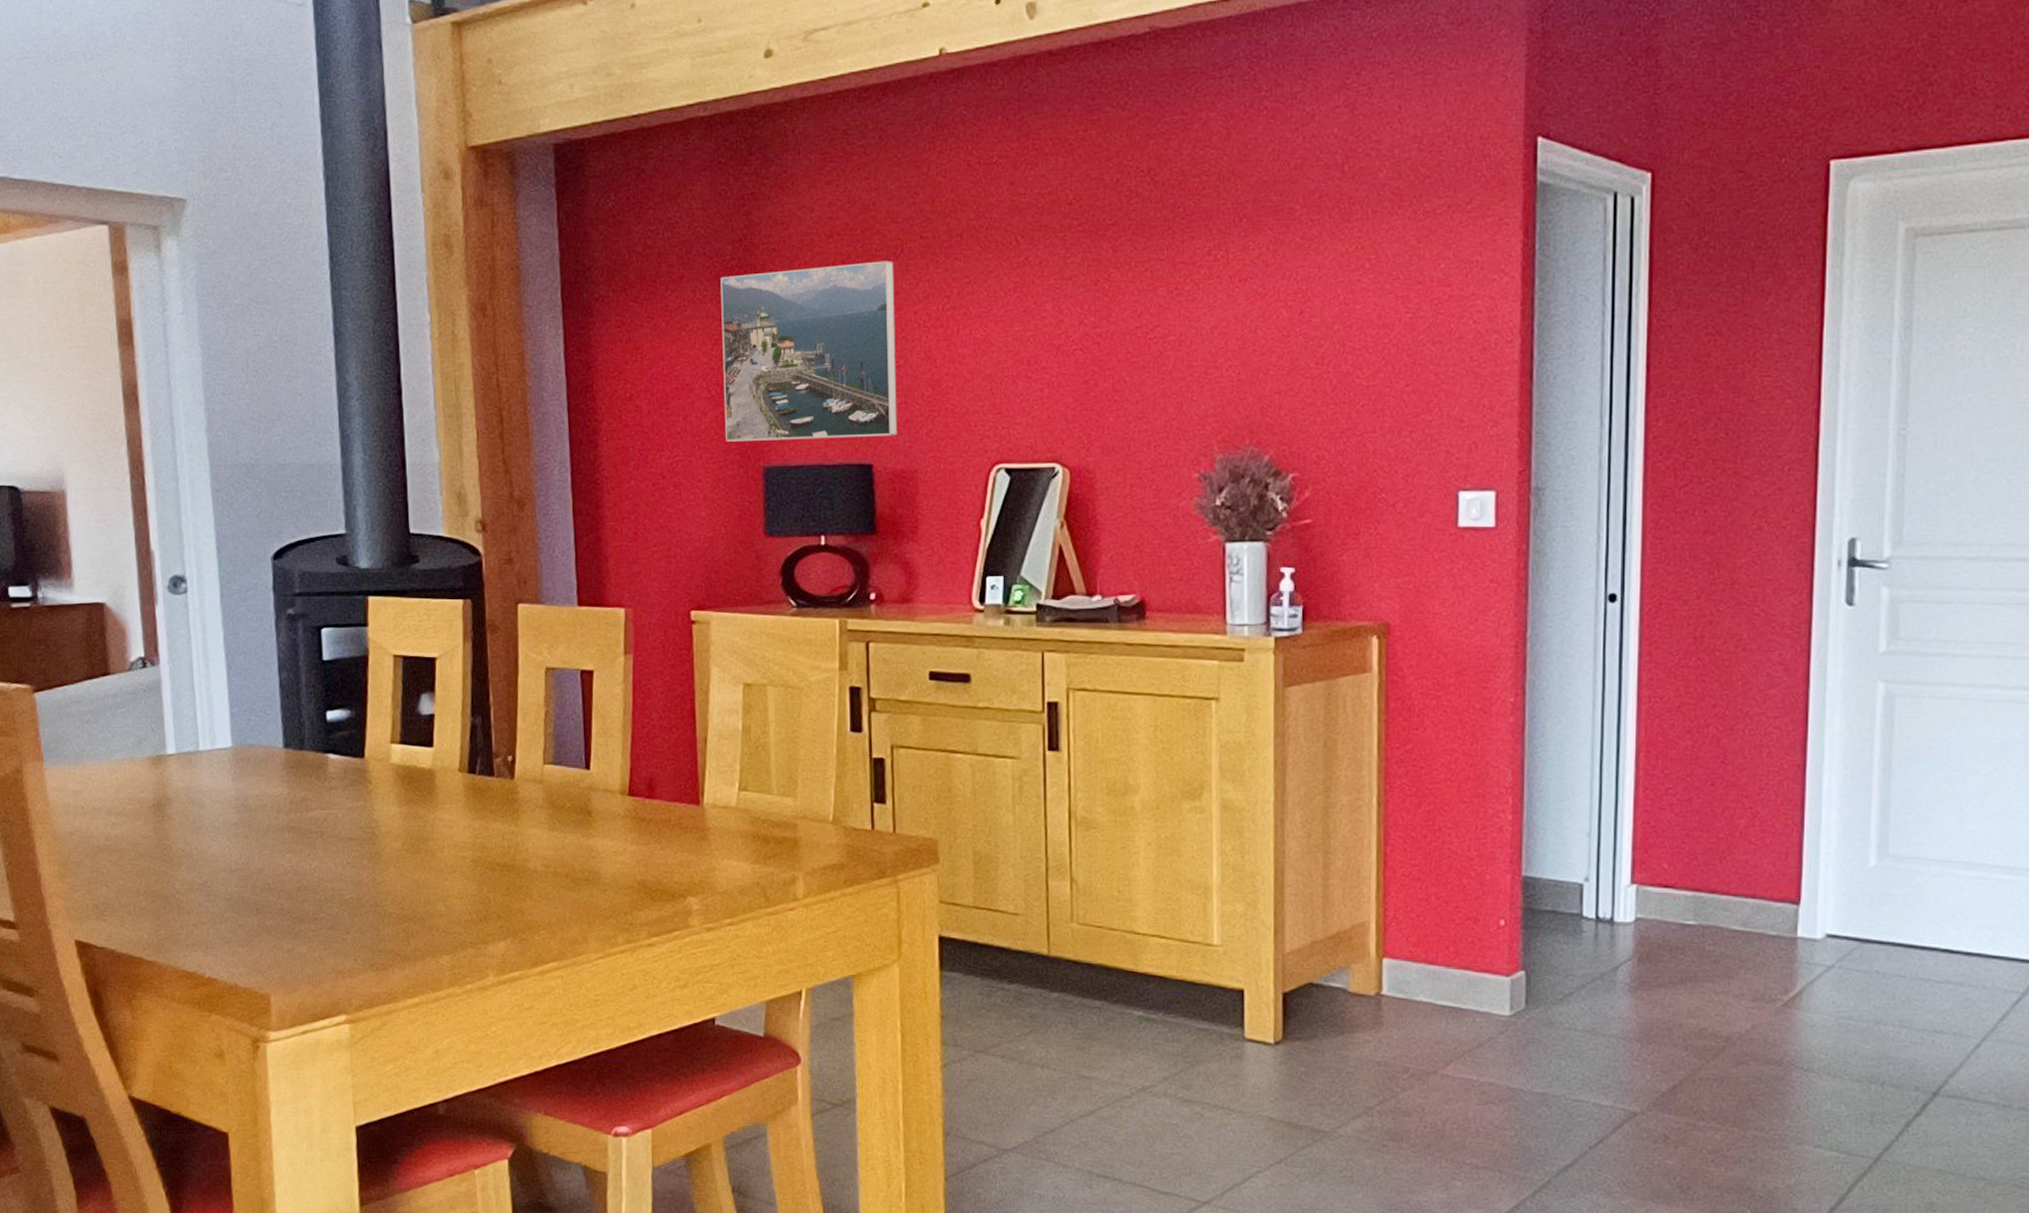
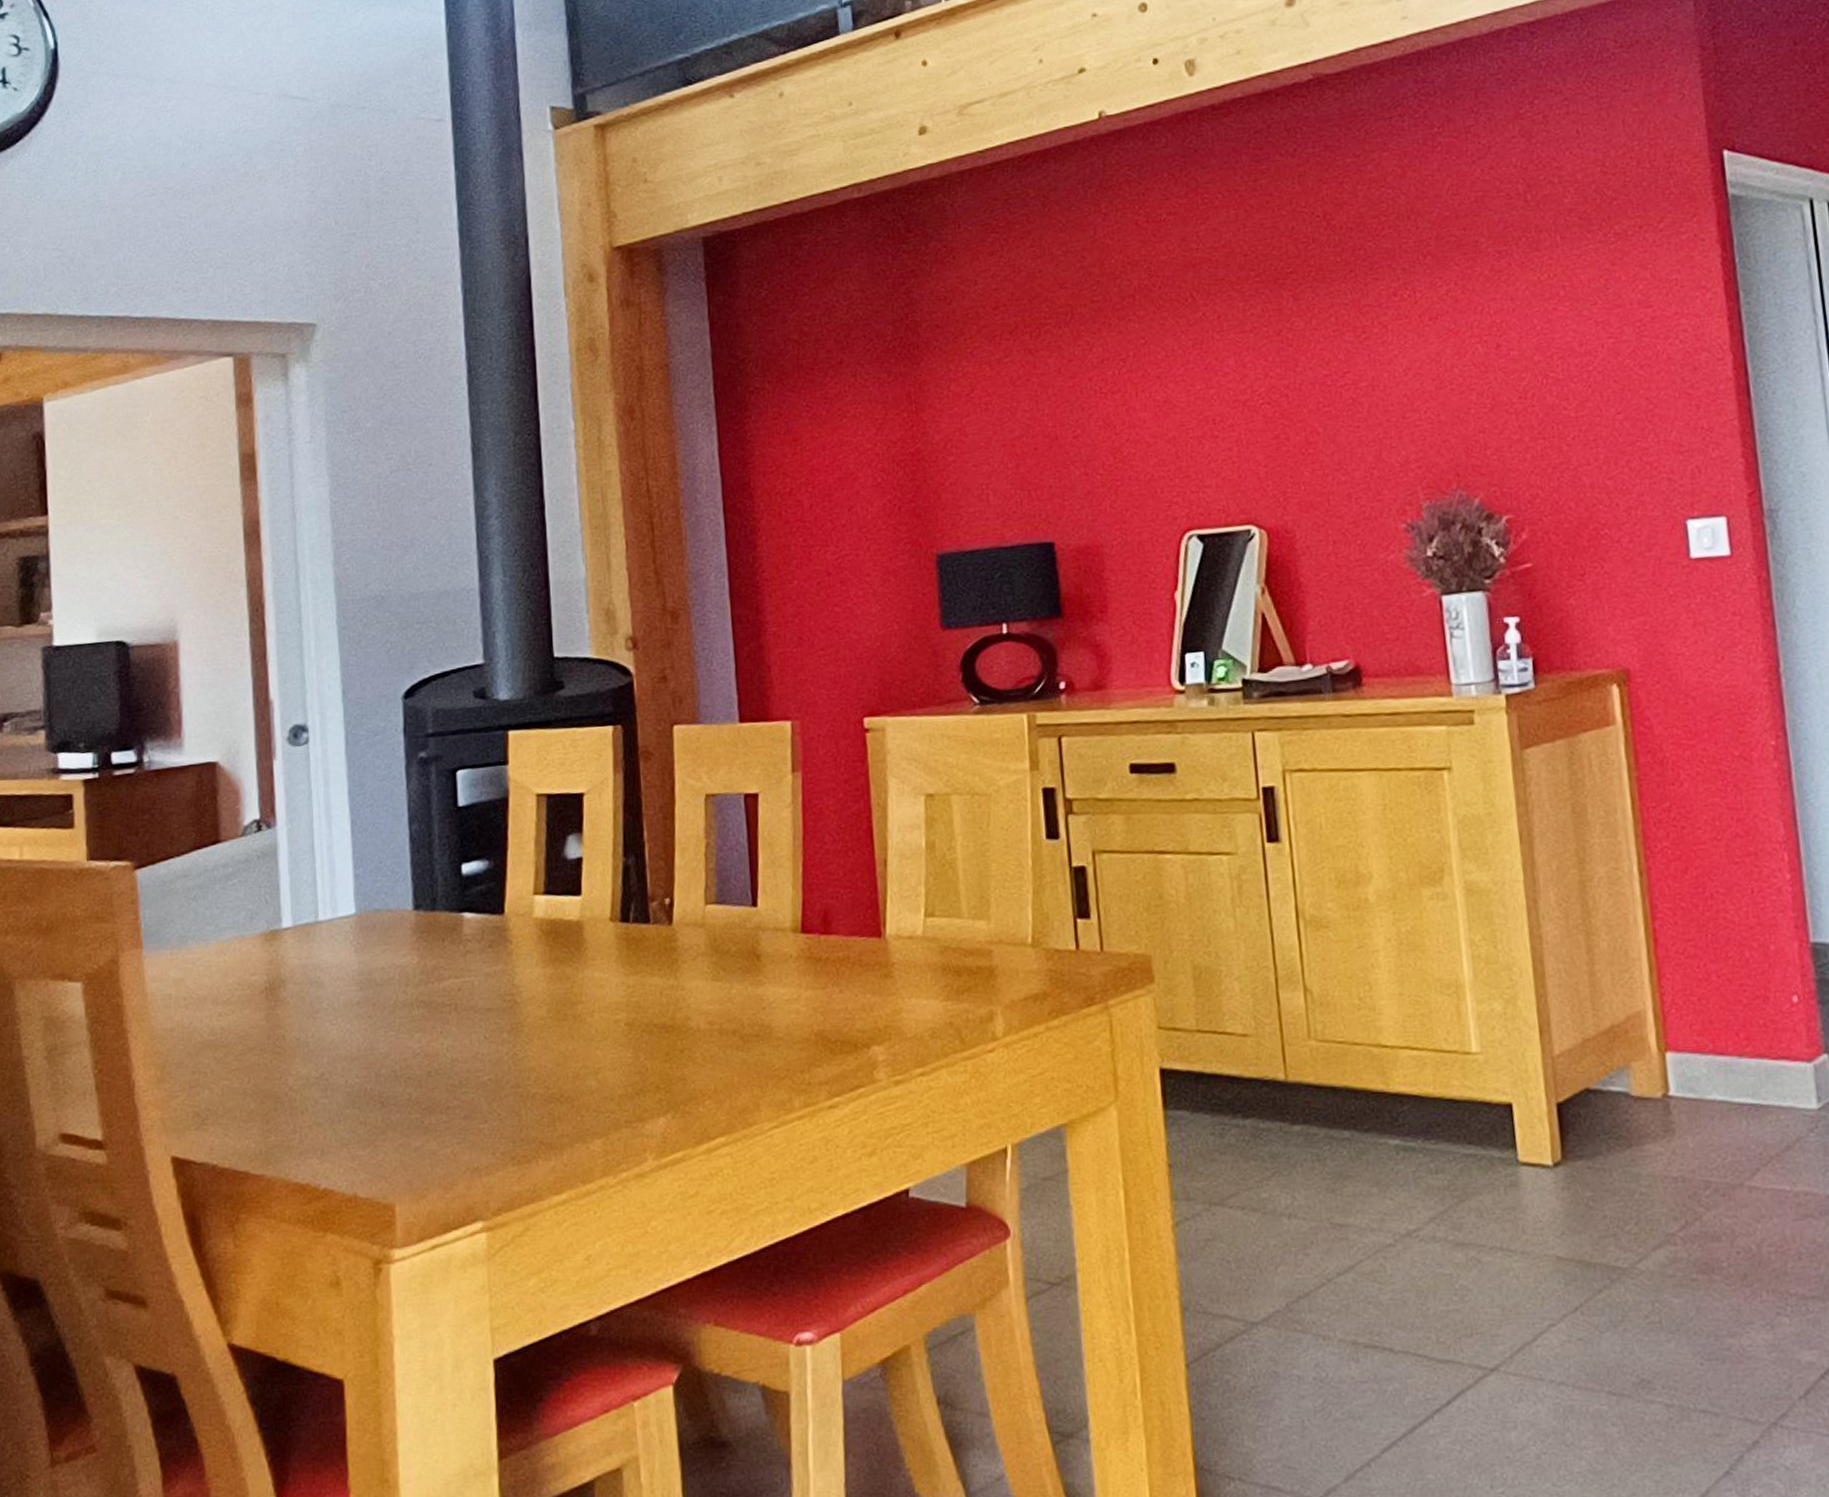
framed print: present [720,261,898,442] -> none [882,328,1079,531]

